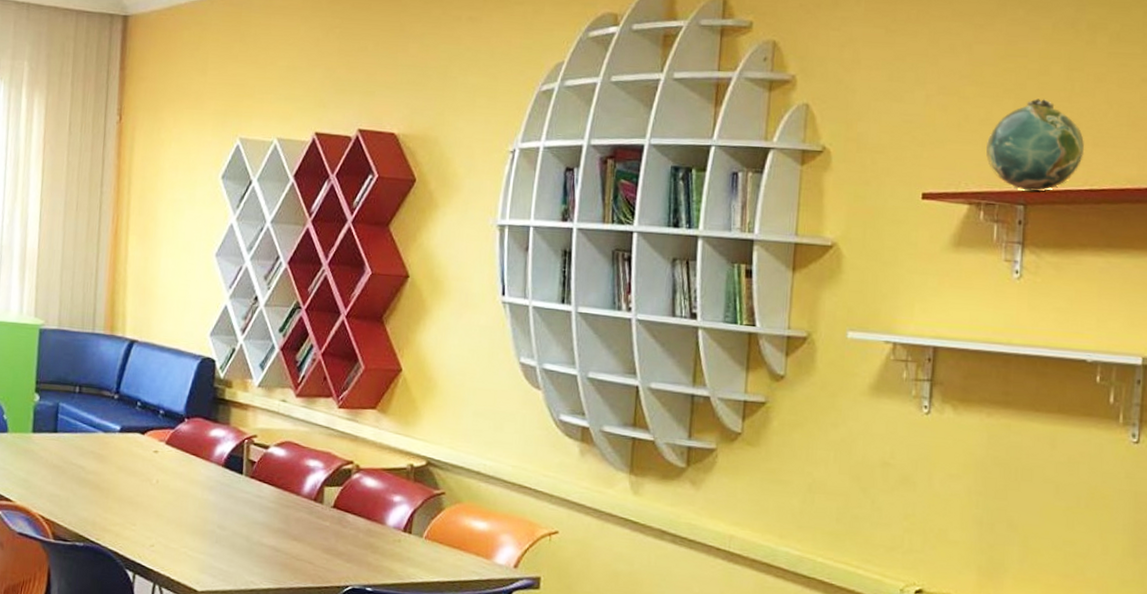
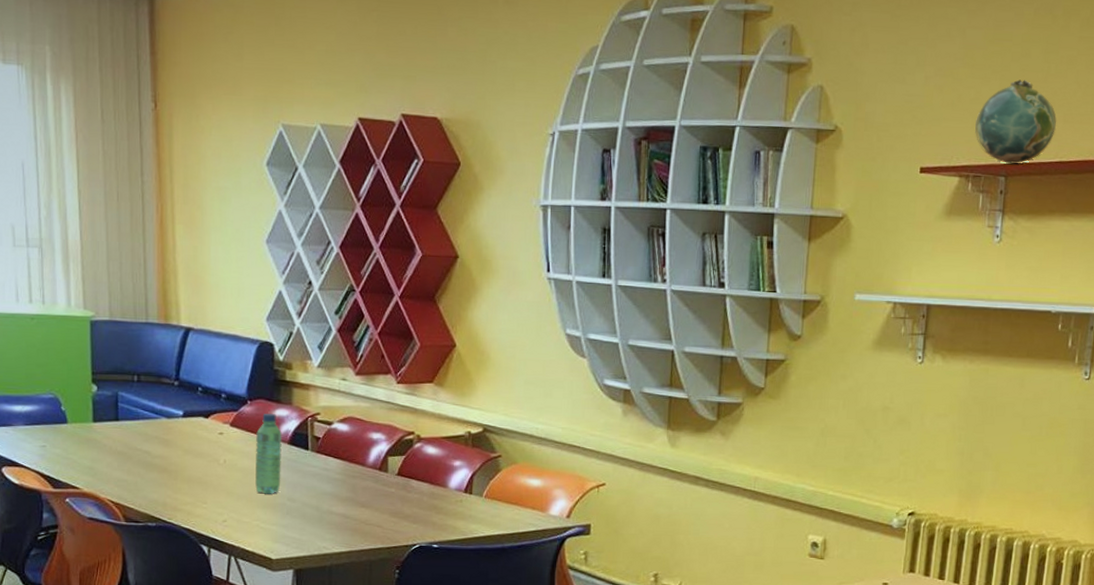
water bottle: none [186,433,217,520] -> present [255,414,282,494]

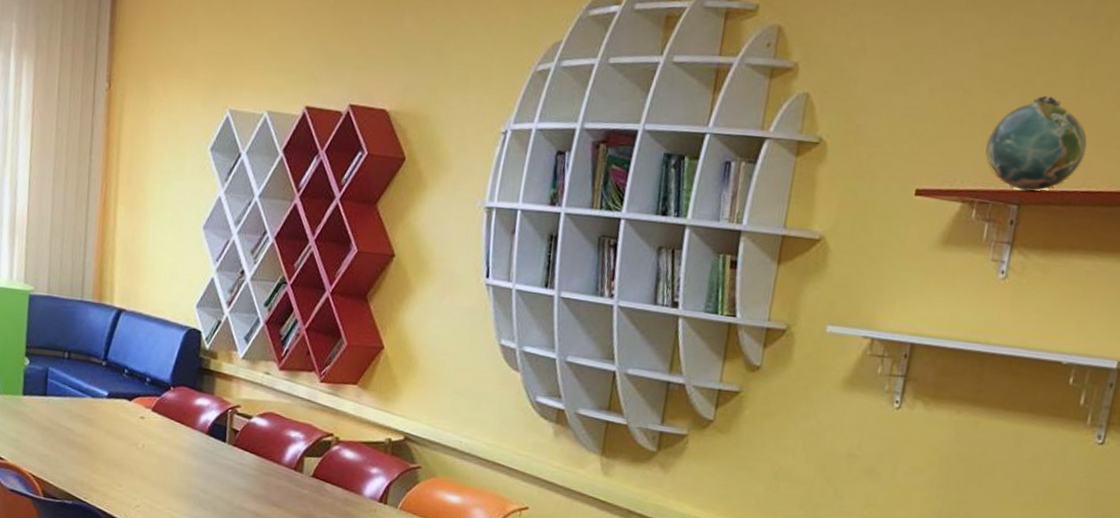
water bottle: present [255,414,282,494] -> none [170,401,201,484]

